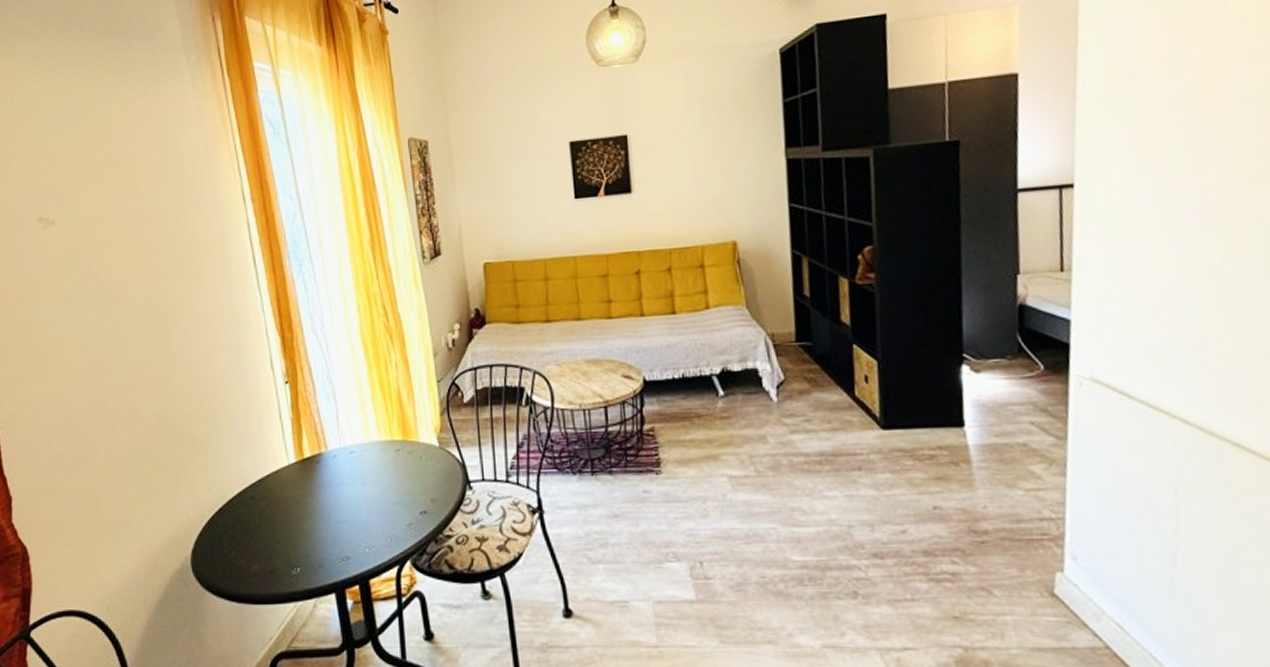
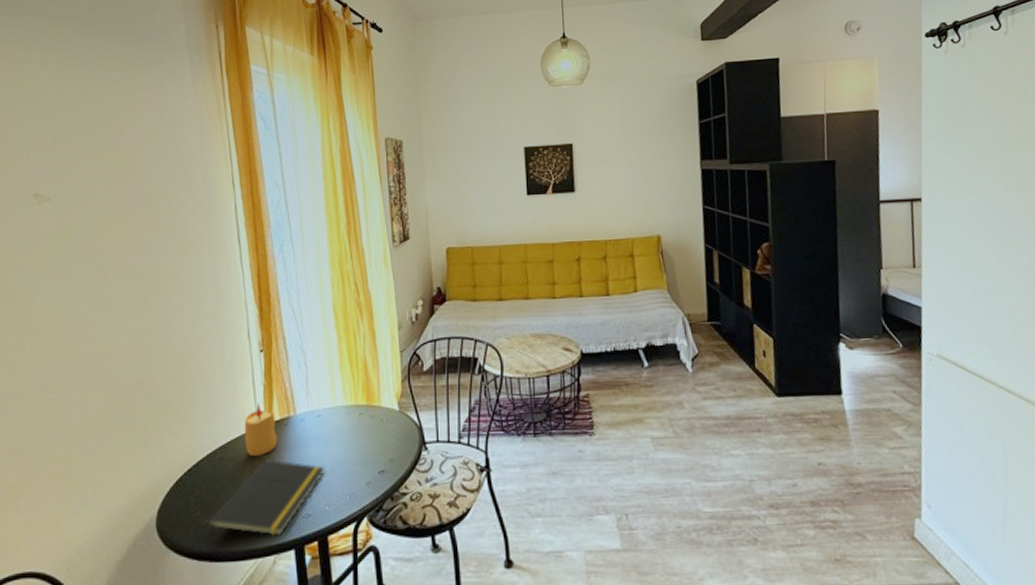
notepad: none [243,498,362,584] -> present [207,459,324,542]
candle: none [274,438,310,496] -> present [244,402,277,457]

